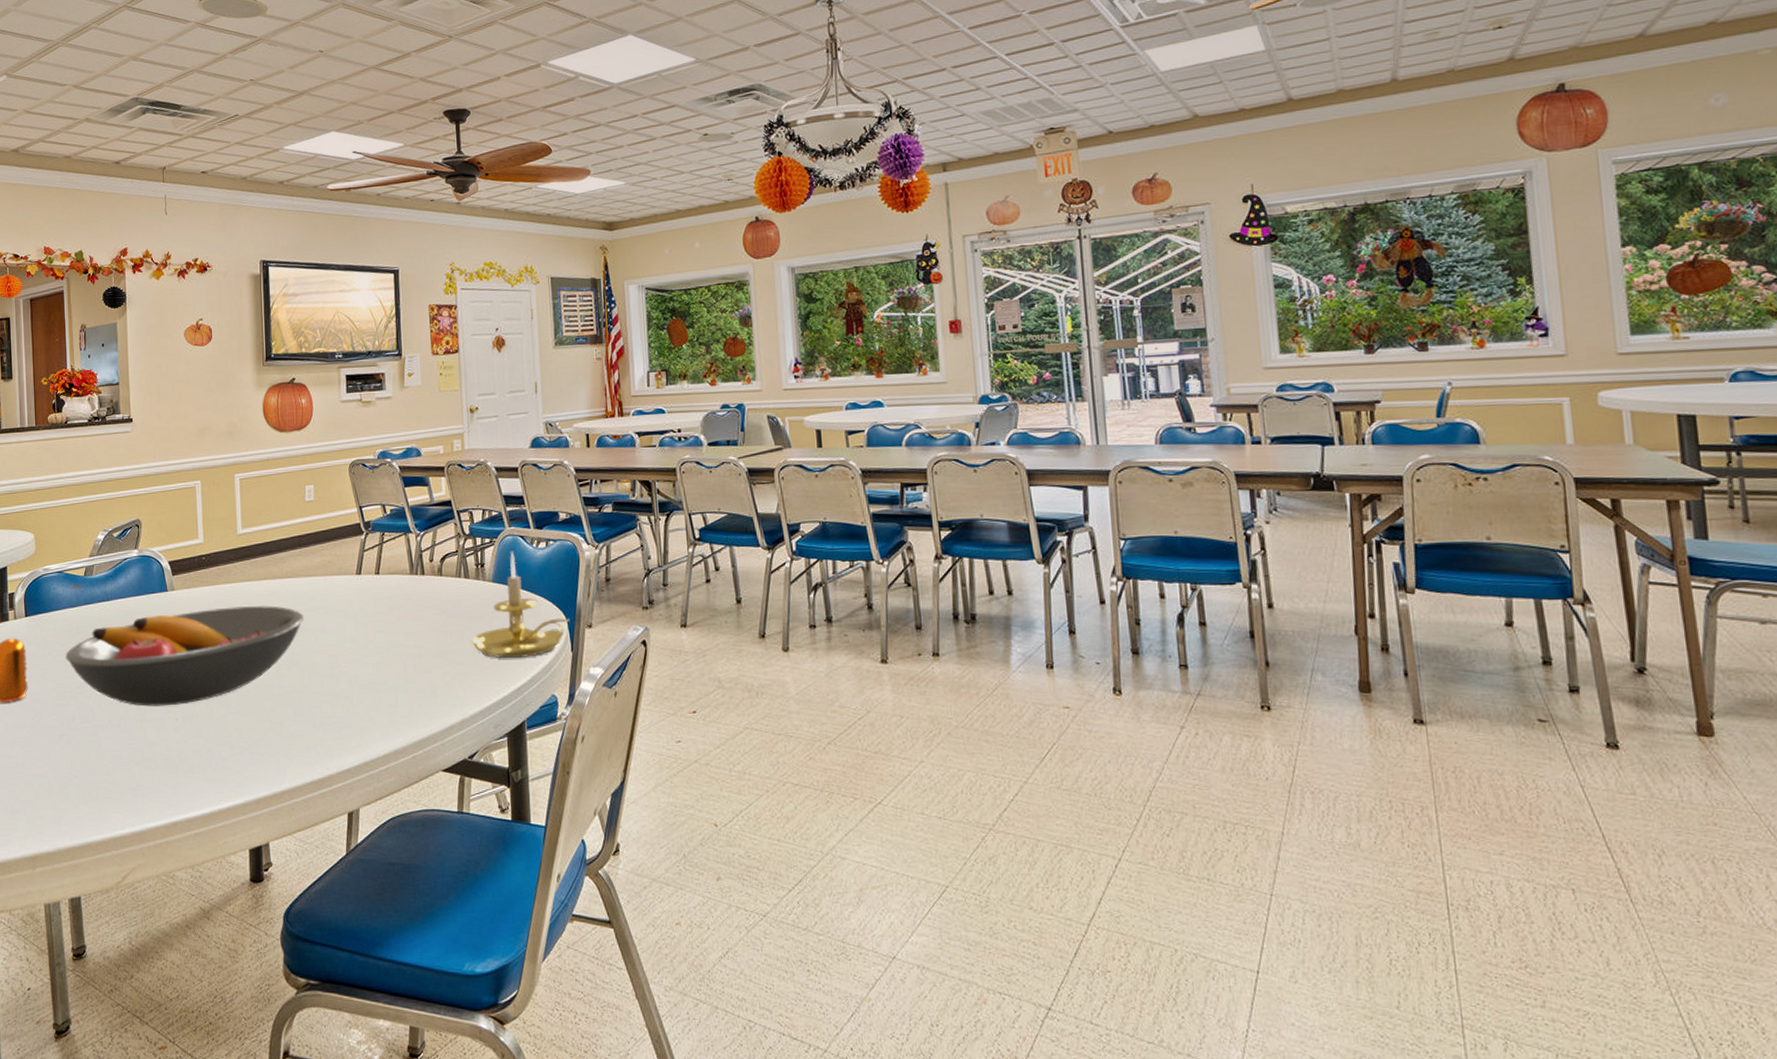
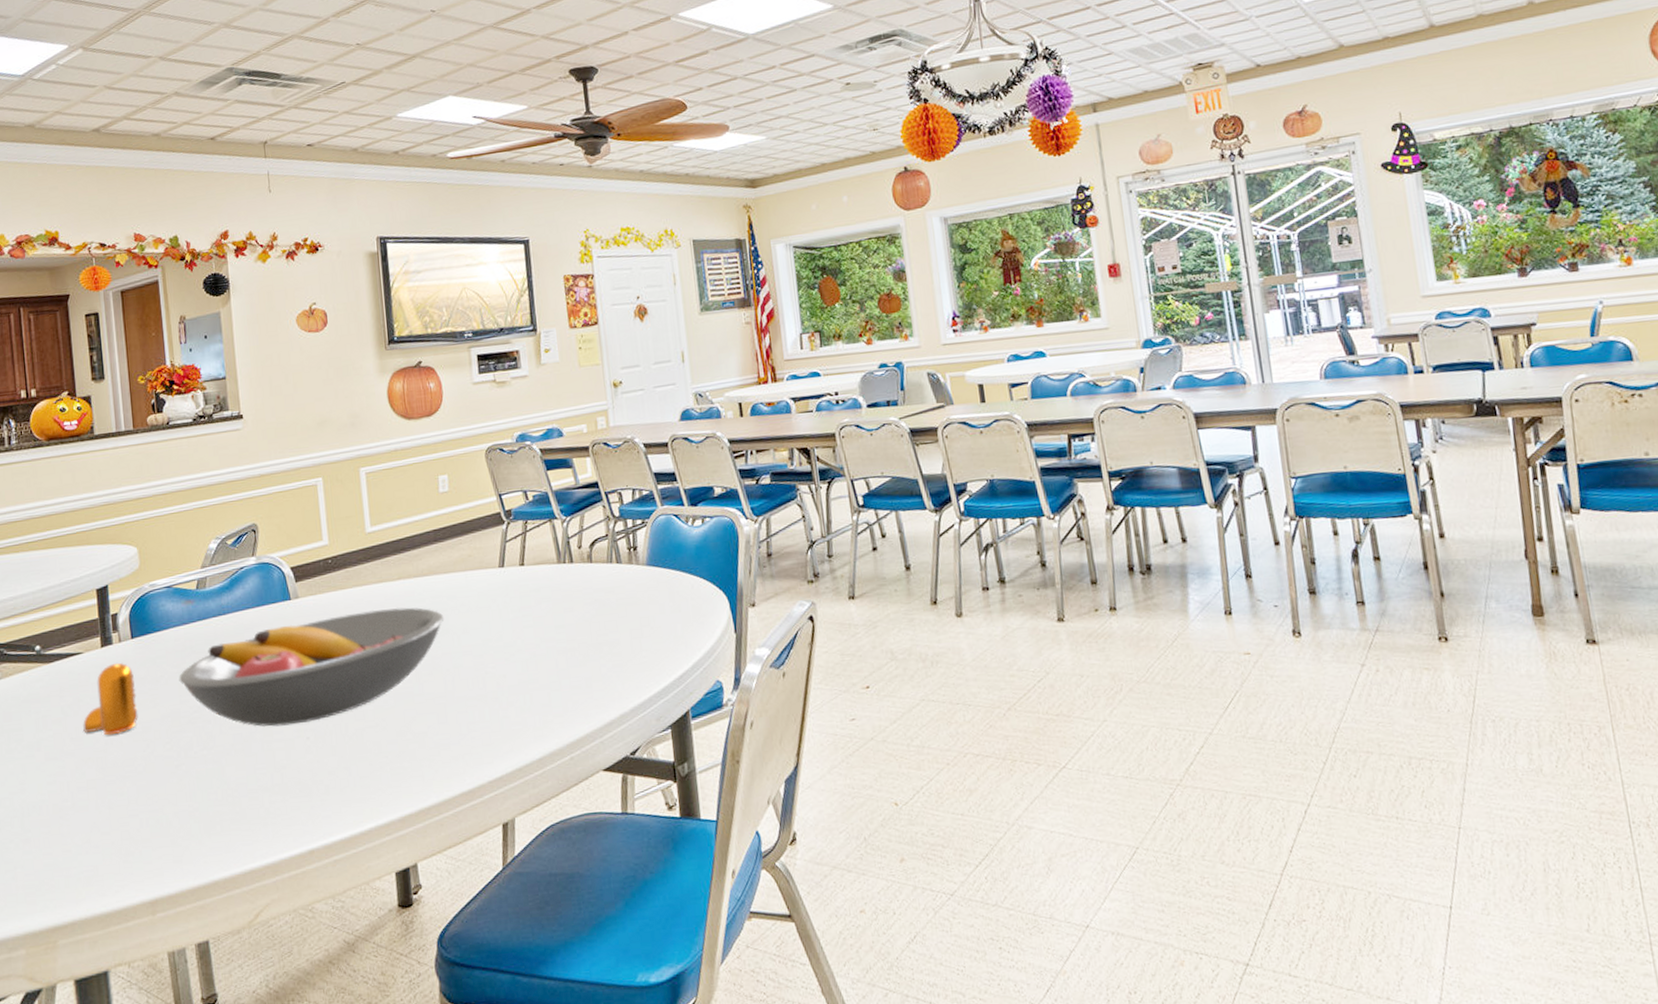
candle holder: present [471,551,570,659] -> none [627,531,732,647]

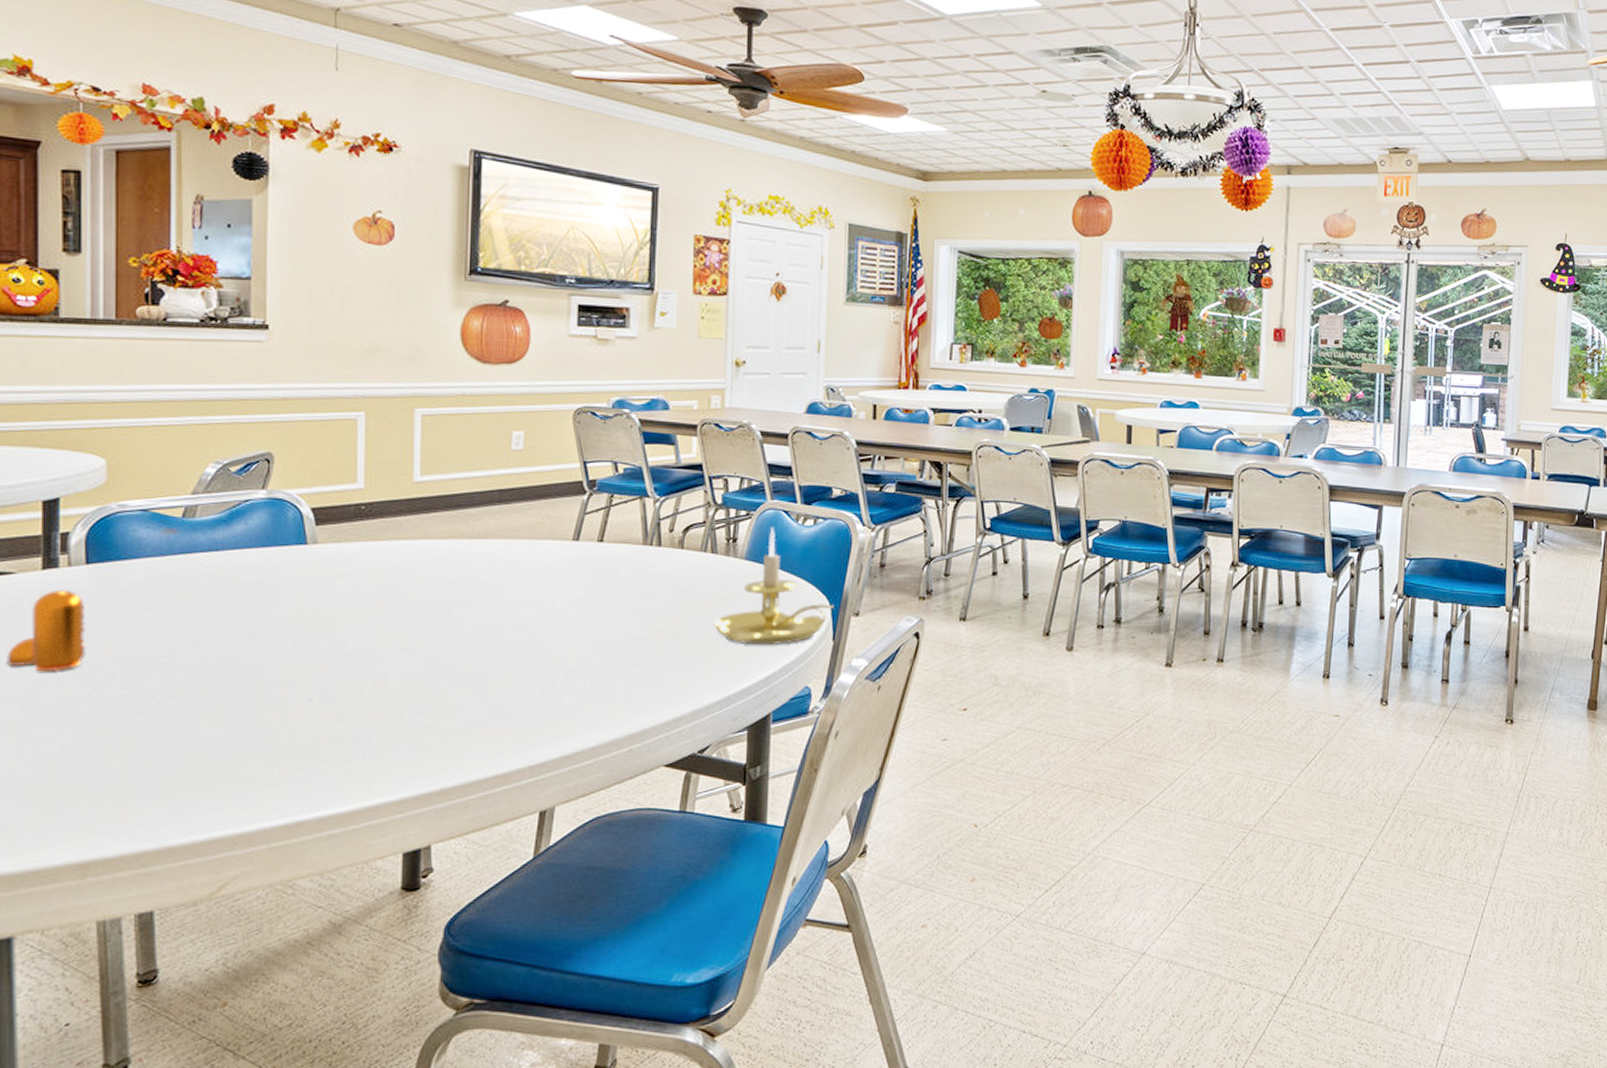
fruit bowl: present [179,607,445,727] -> none [146,567,499,684]
candle holder: none [627,531,732,647] -> present [713,526,834,646]

